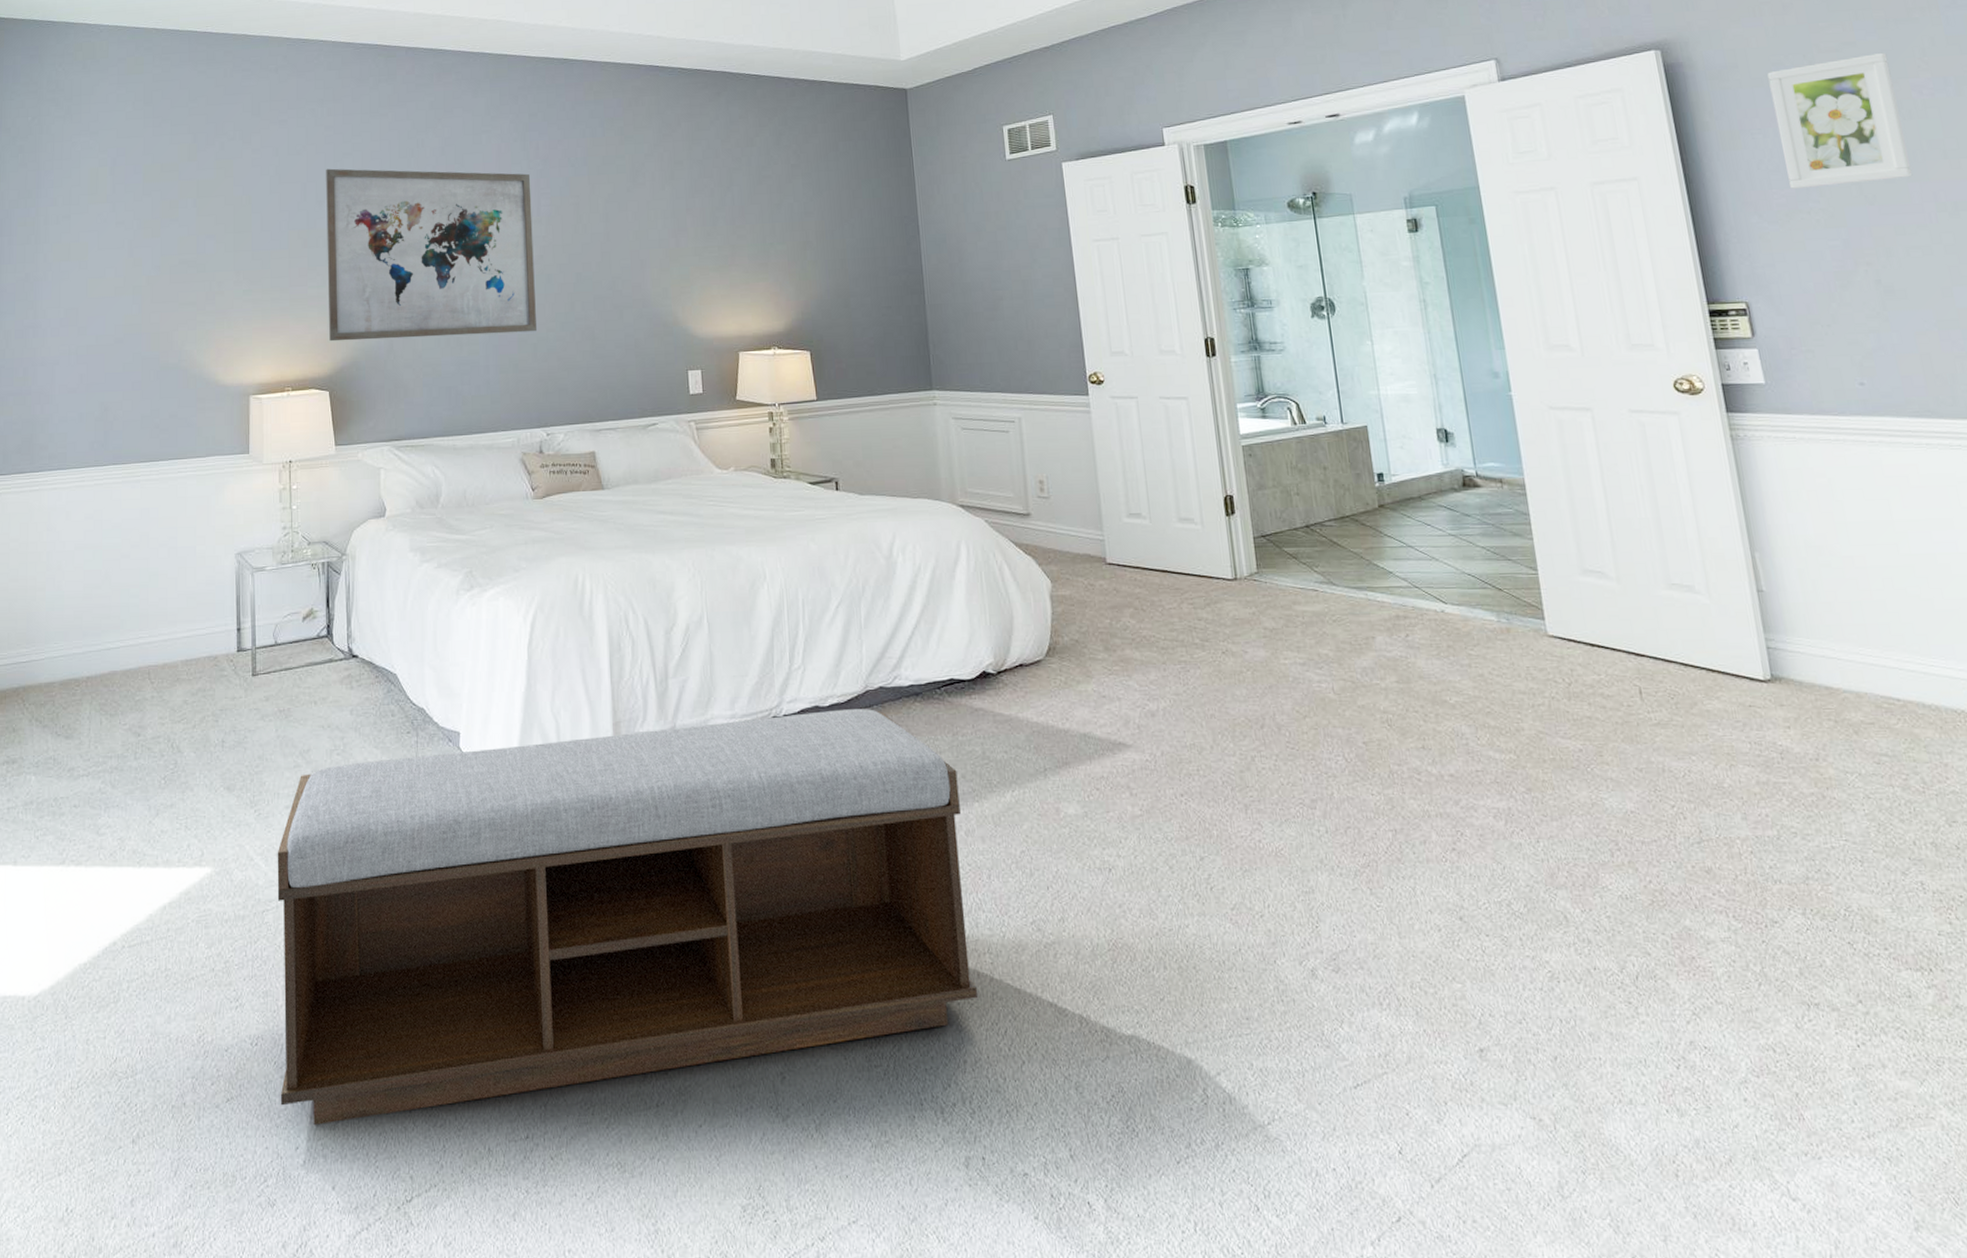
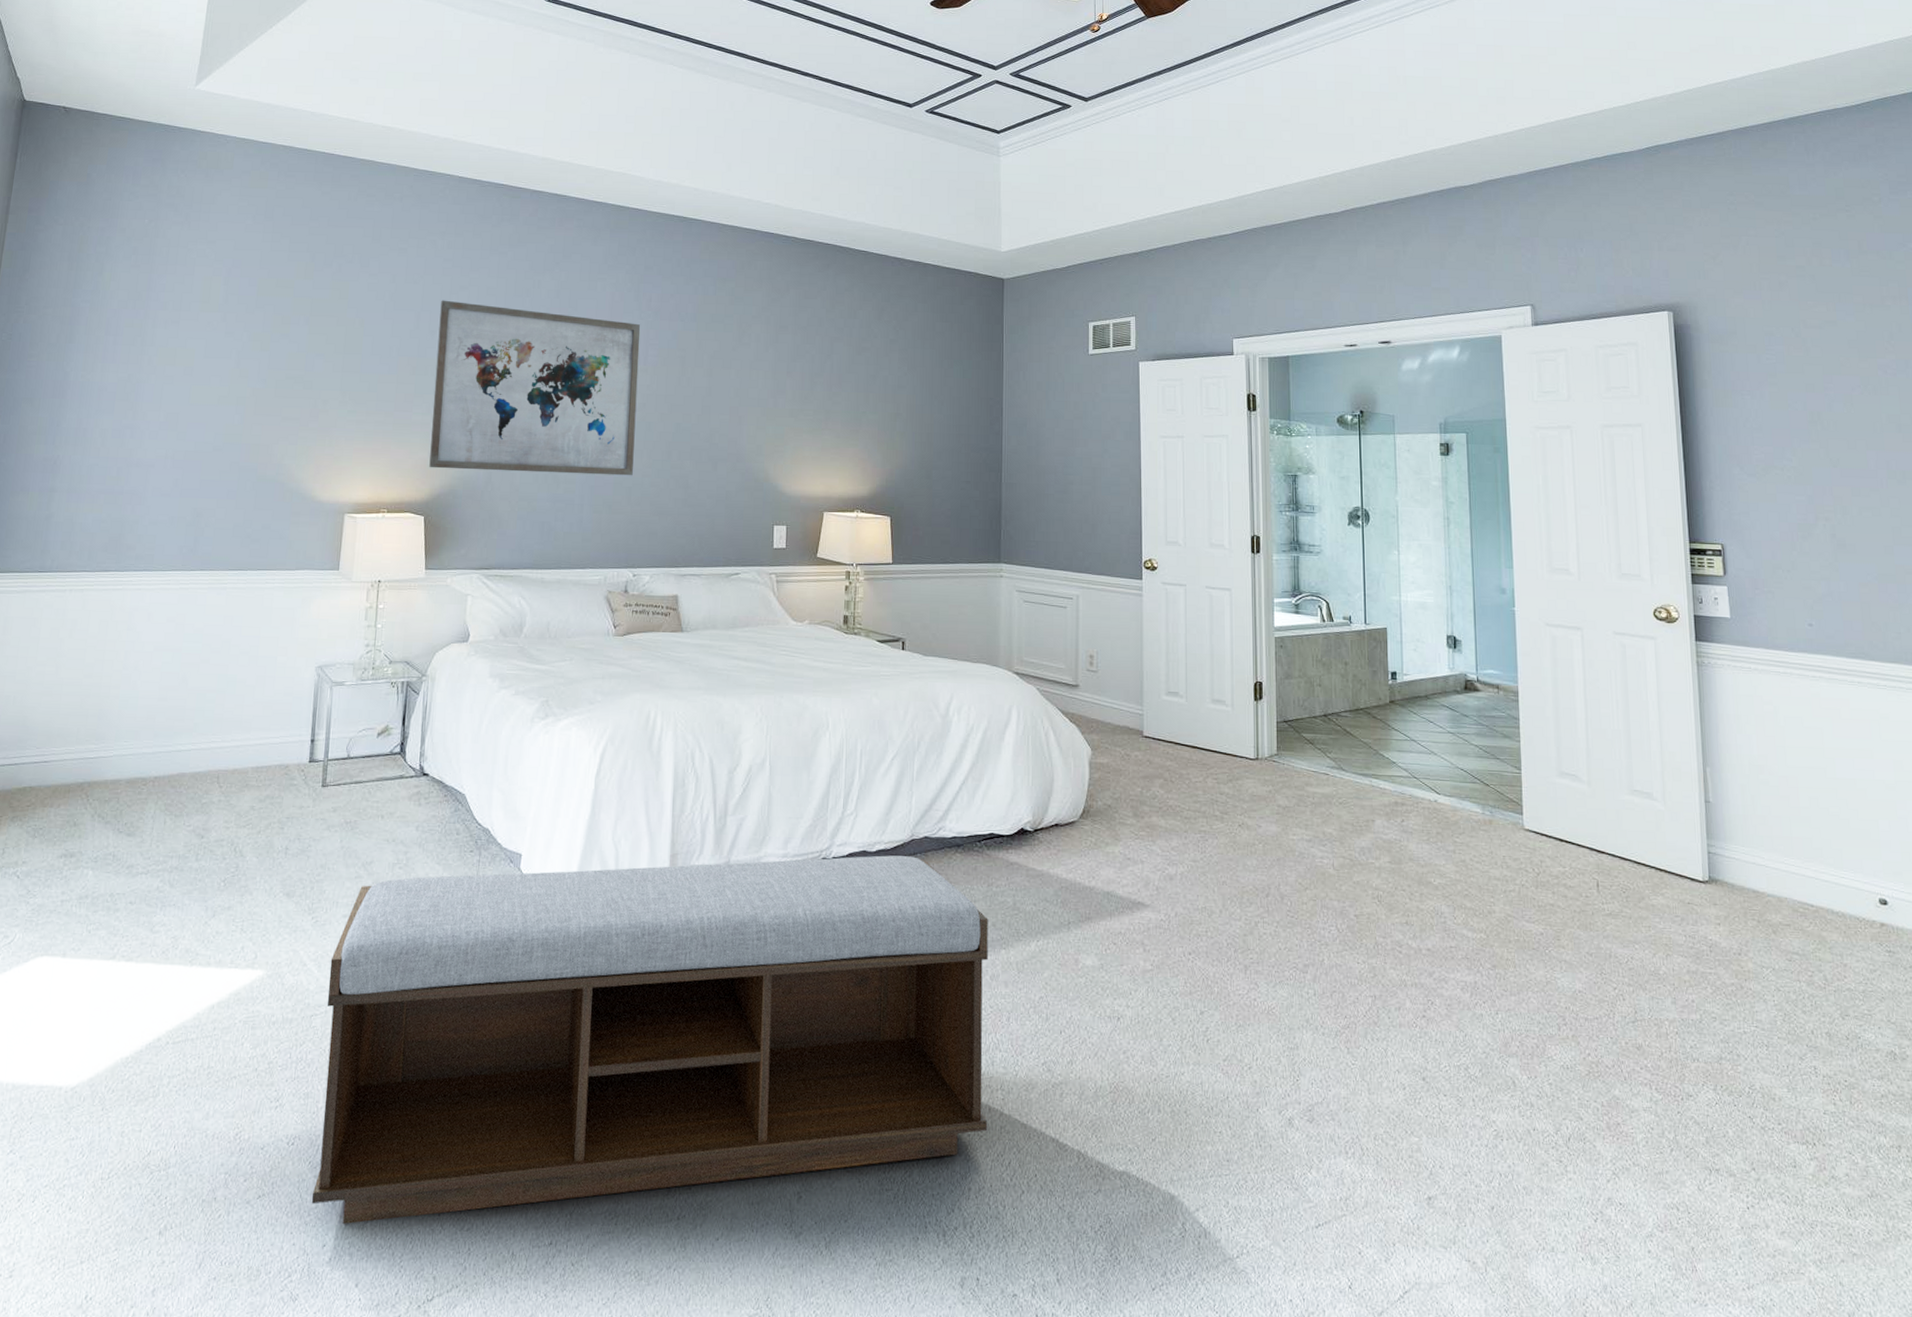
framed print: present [1767,52,1913,189] -> none [1760,333,1872,447]

